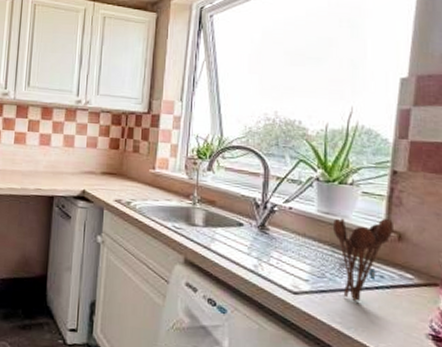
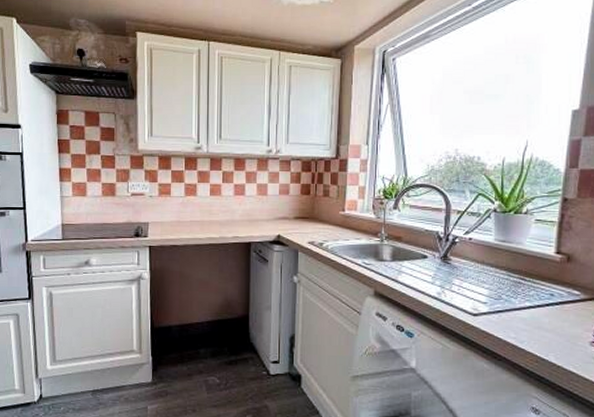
utensil holder: present [333,218,393,302] -> none [509,242,563,319]

